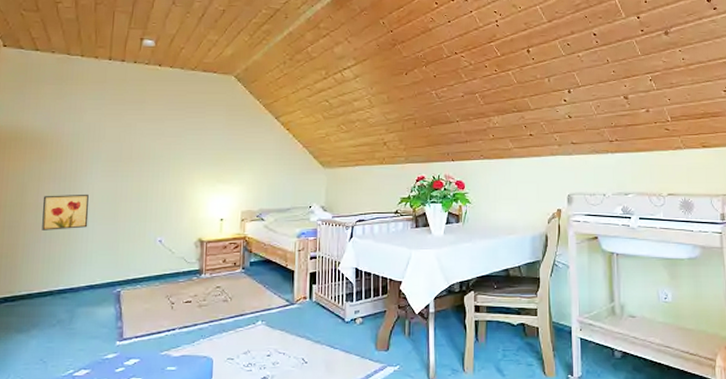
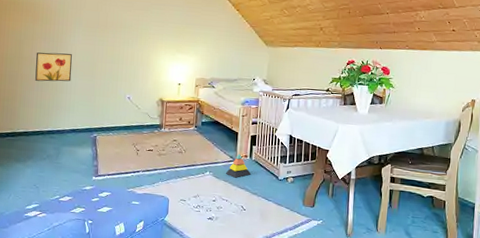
stacking toy: none [281,296,311,325] -> present [225,154,251,178]

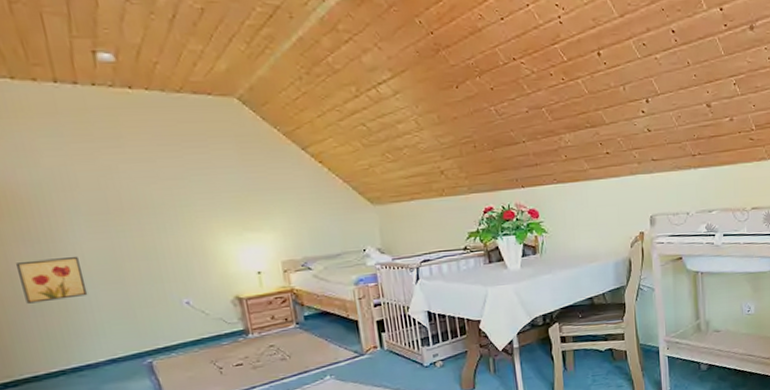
stacking toy: present [225,154,251,178] -> none [352,346,386,376]

